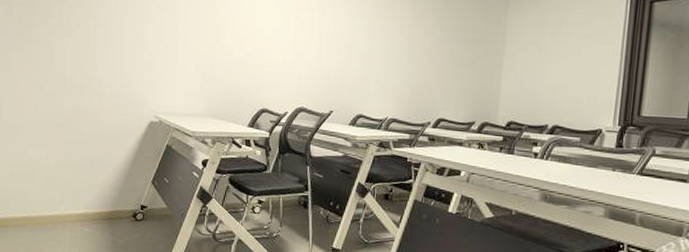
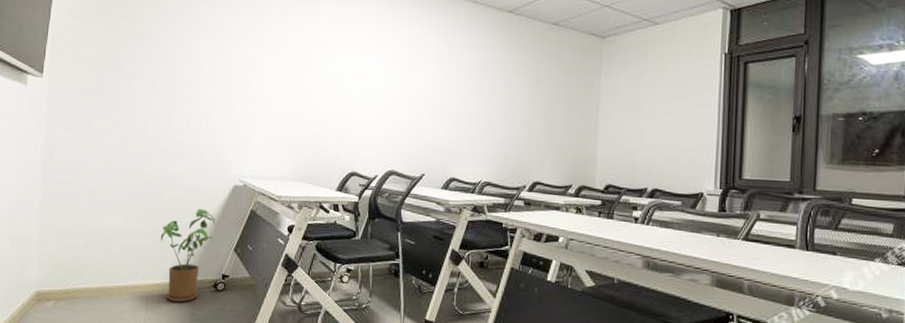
house plant: none [81,143,134,231] -> present [160,209,216,303]

